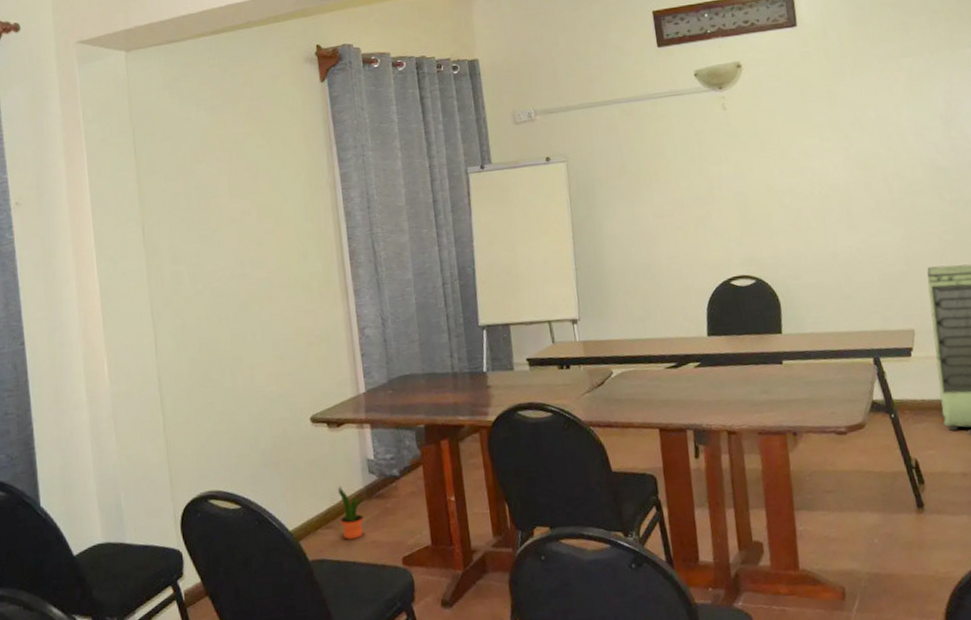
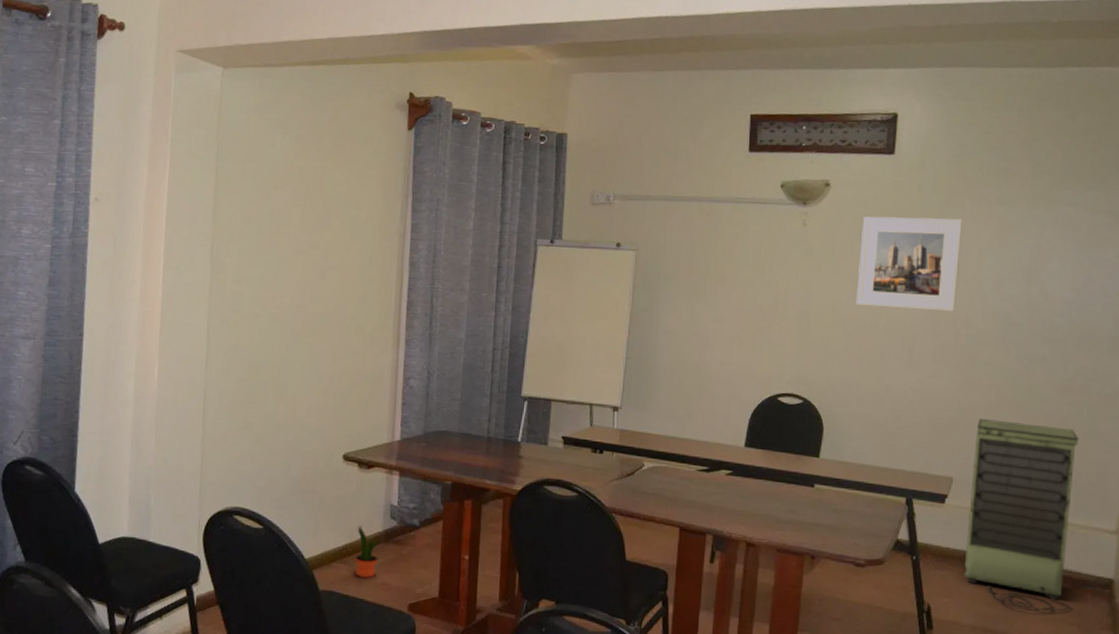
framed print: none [779,77,883,177] -> present [856,216,962,311]

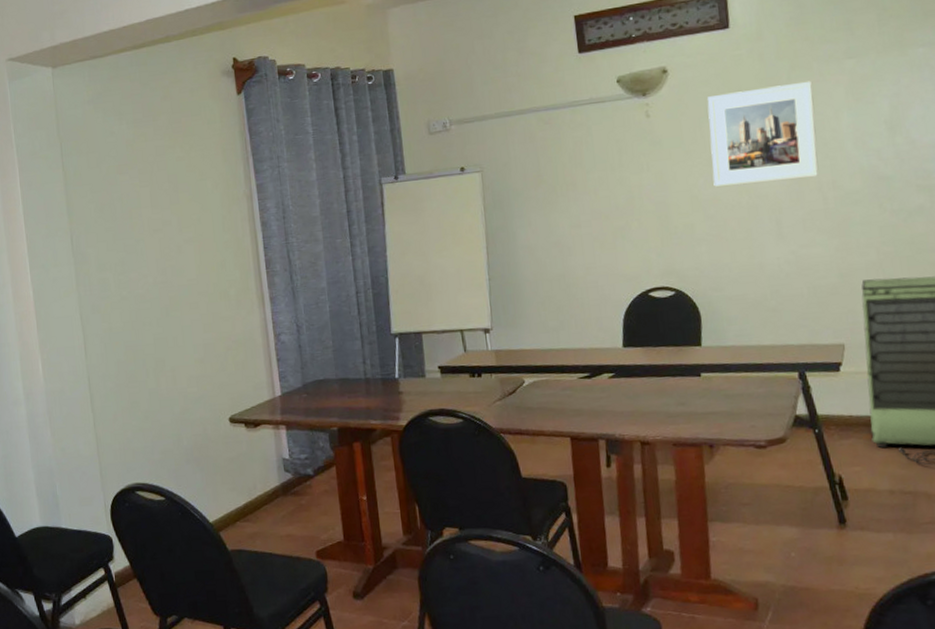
potted plant: present [355,525,381,578] -> none [255,482,280,532]

